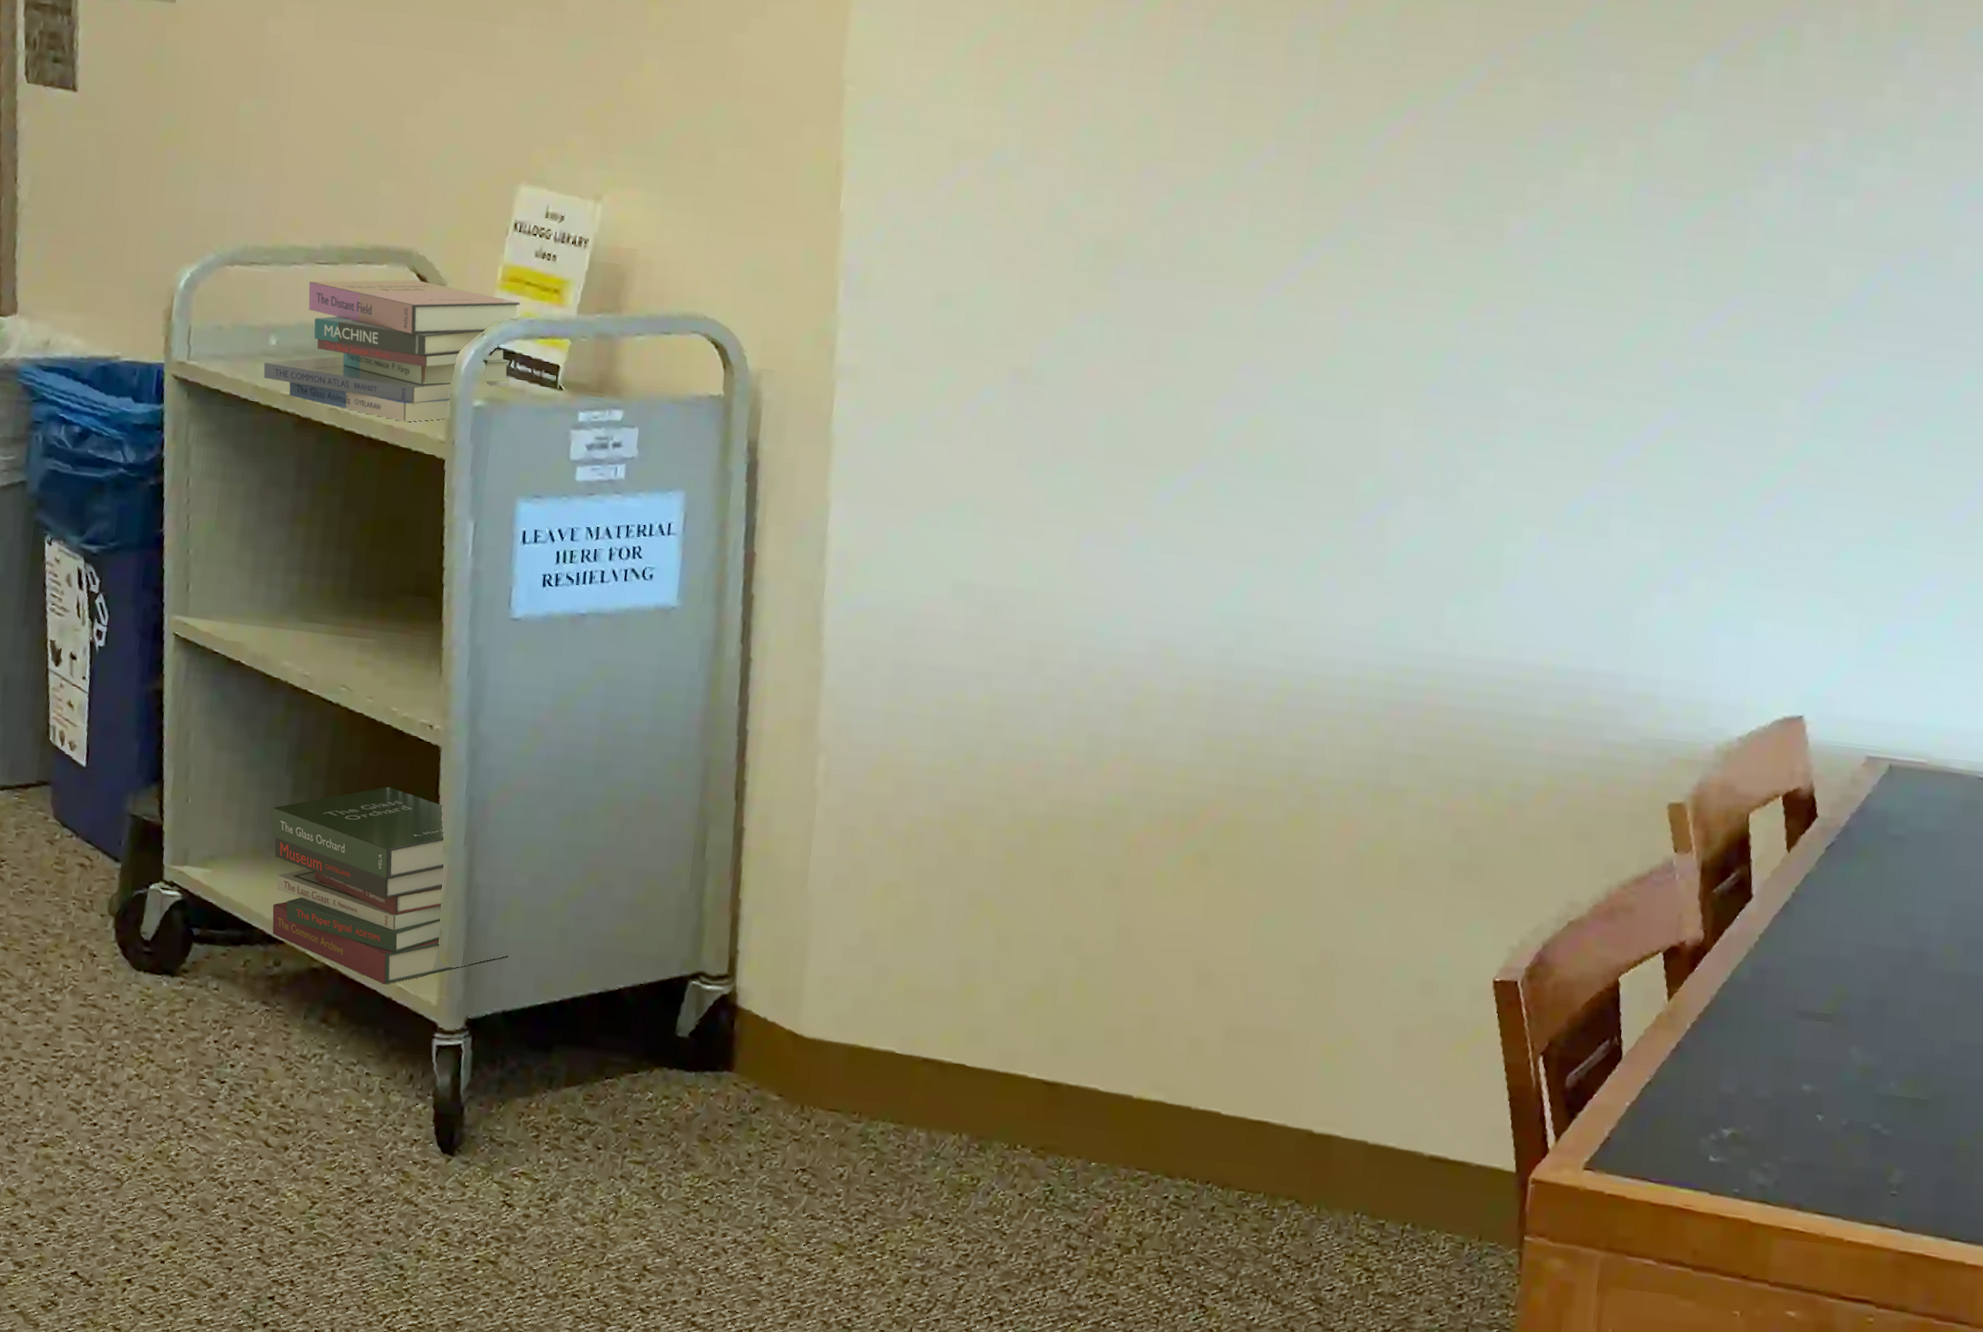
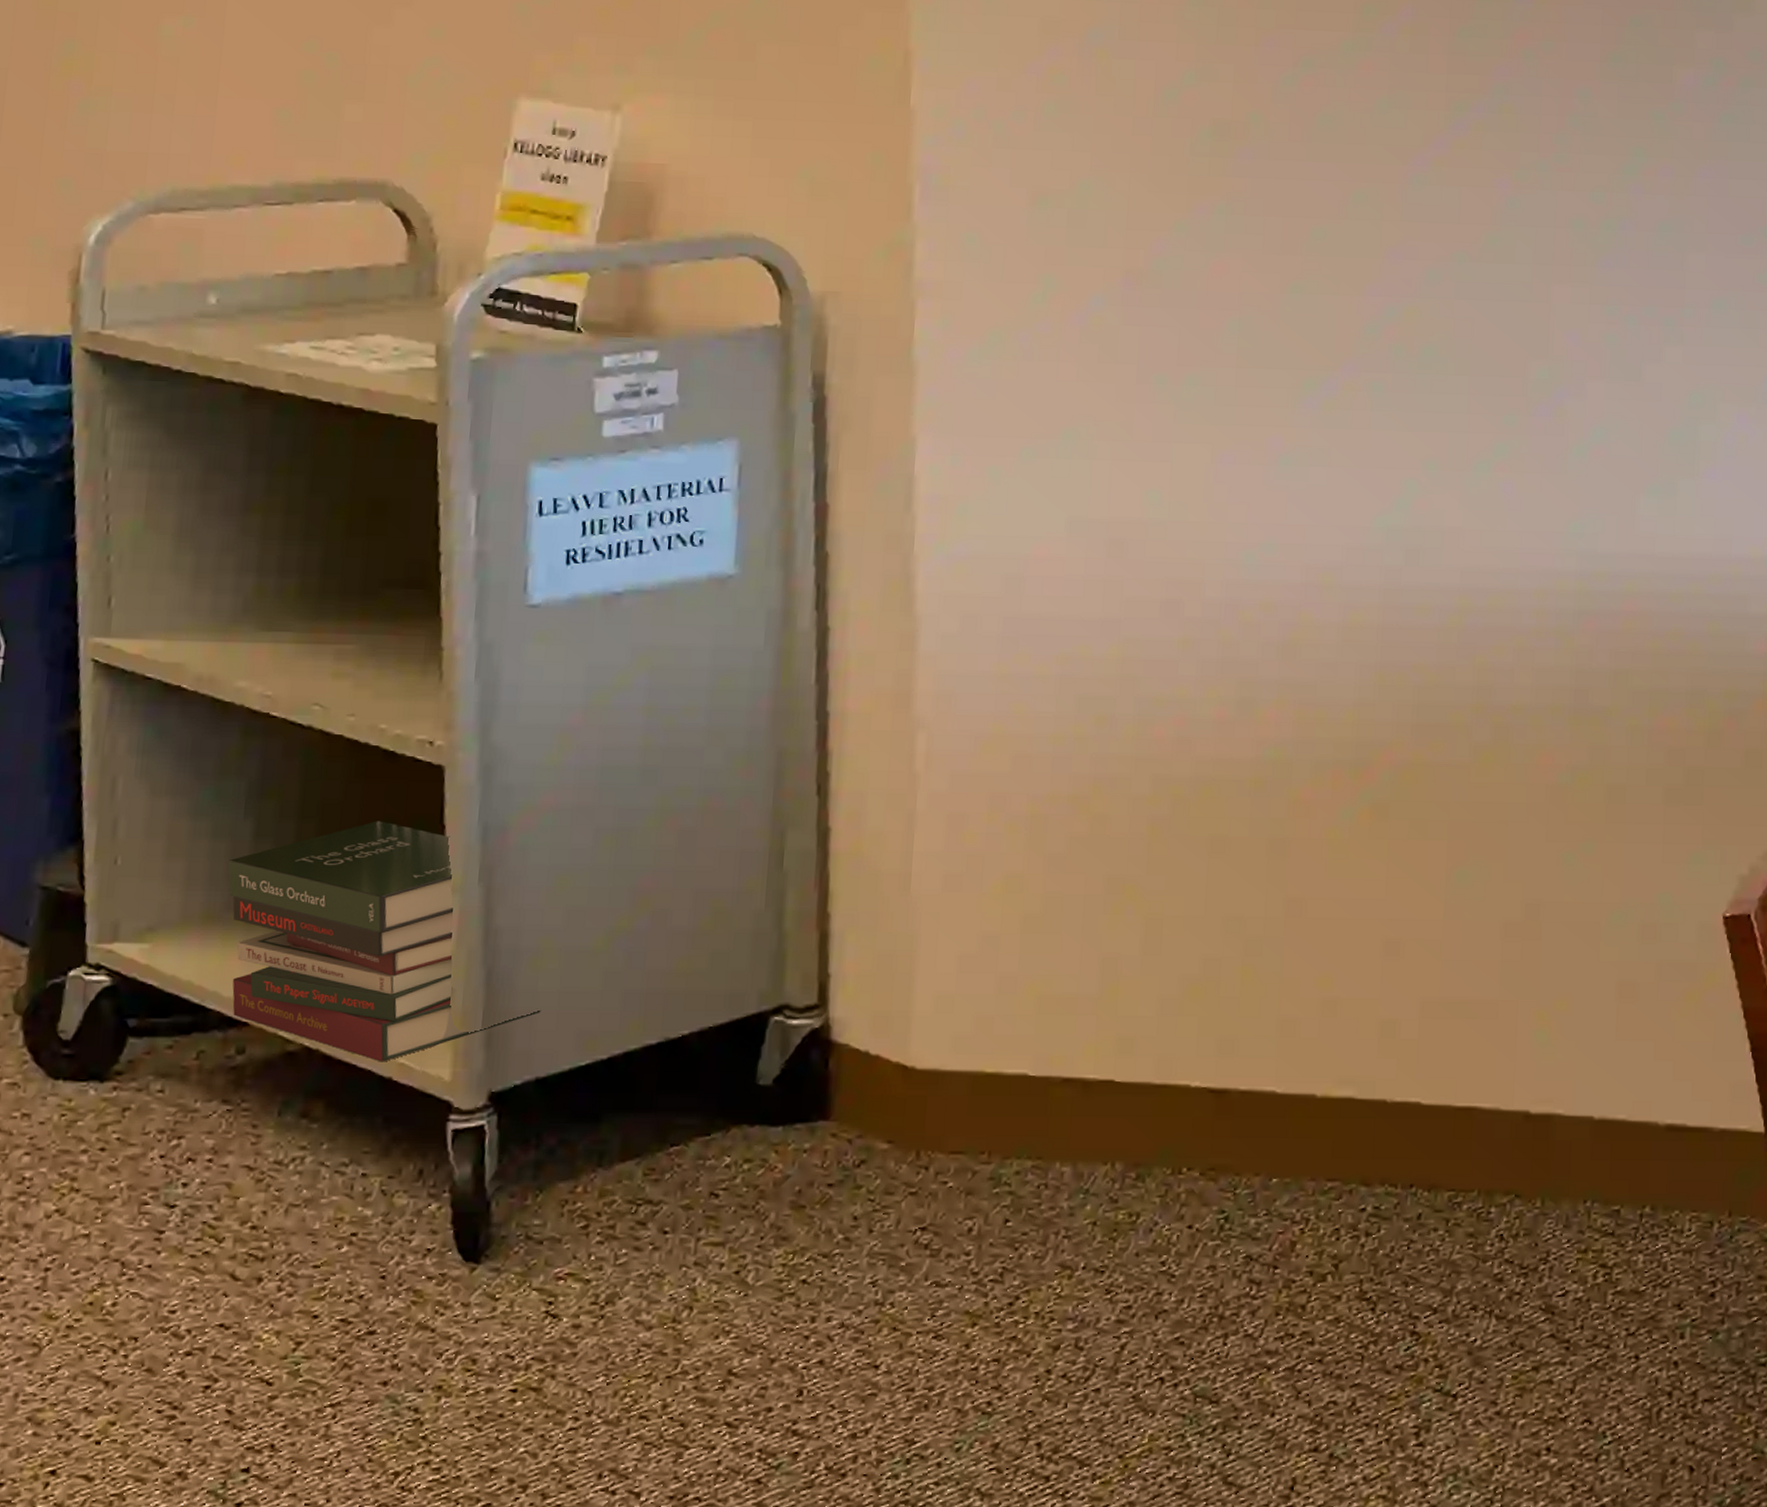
books: present [263,279,520,422] -> none [201,216,525,384]

